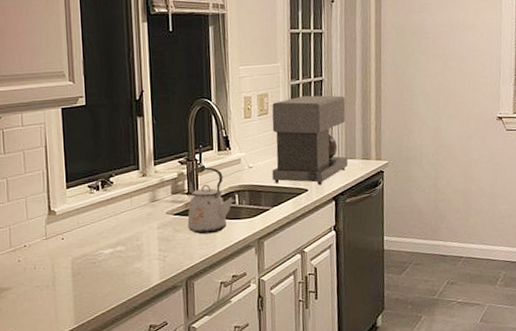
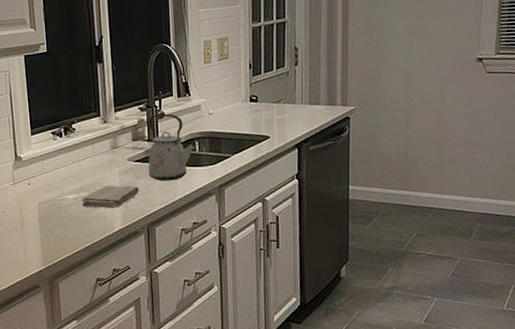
washcloth: none [118,239,178,263] -> present [82,185,139,209]
coffee maker: present [272,95,348,185] -> none [232,38,312,132]

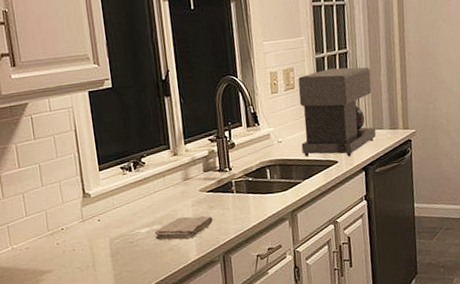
kettle: present [148,113,196,181] -> none [219,143,267,210]
coffee maker: none [232,38,312,132] -> present [298,67,376,157]

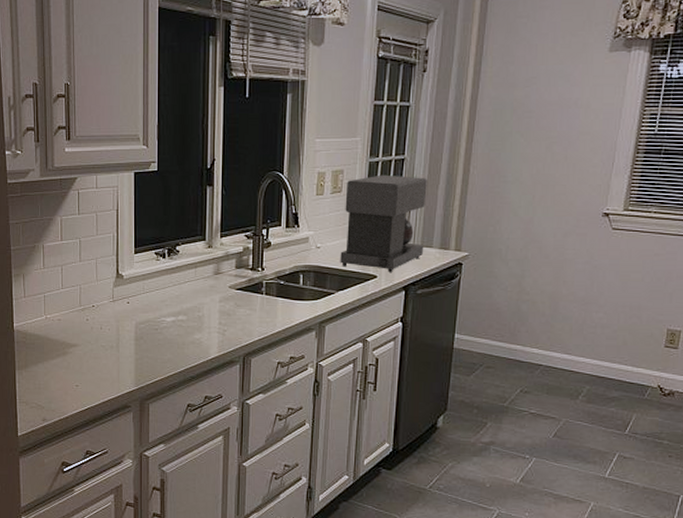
washcloth: present [155,216,213,240] -> none [180,311,238,335]

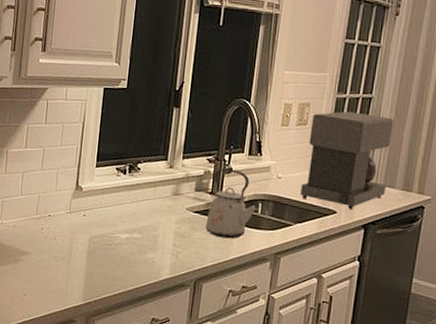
kettle: none [249,243,300,312] -> present [205,168,259,239]

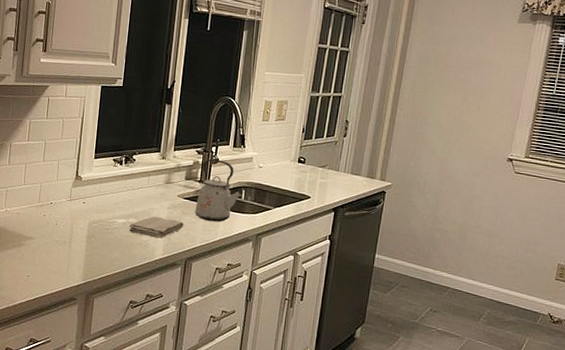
washcloth: none [133,231,193,256] -> present [129,216,183,239]
coffee maker: present [300,111,394,209] -> none [279,108,360,194]

